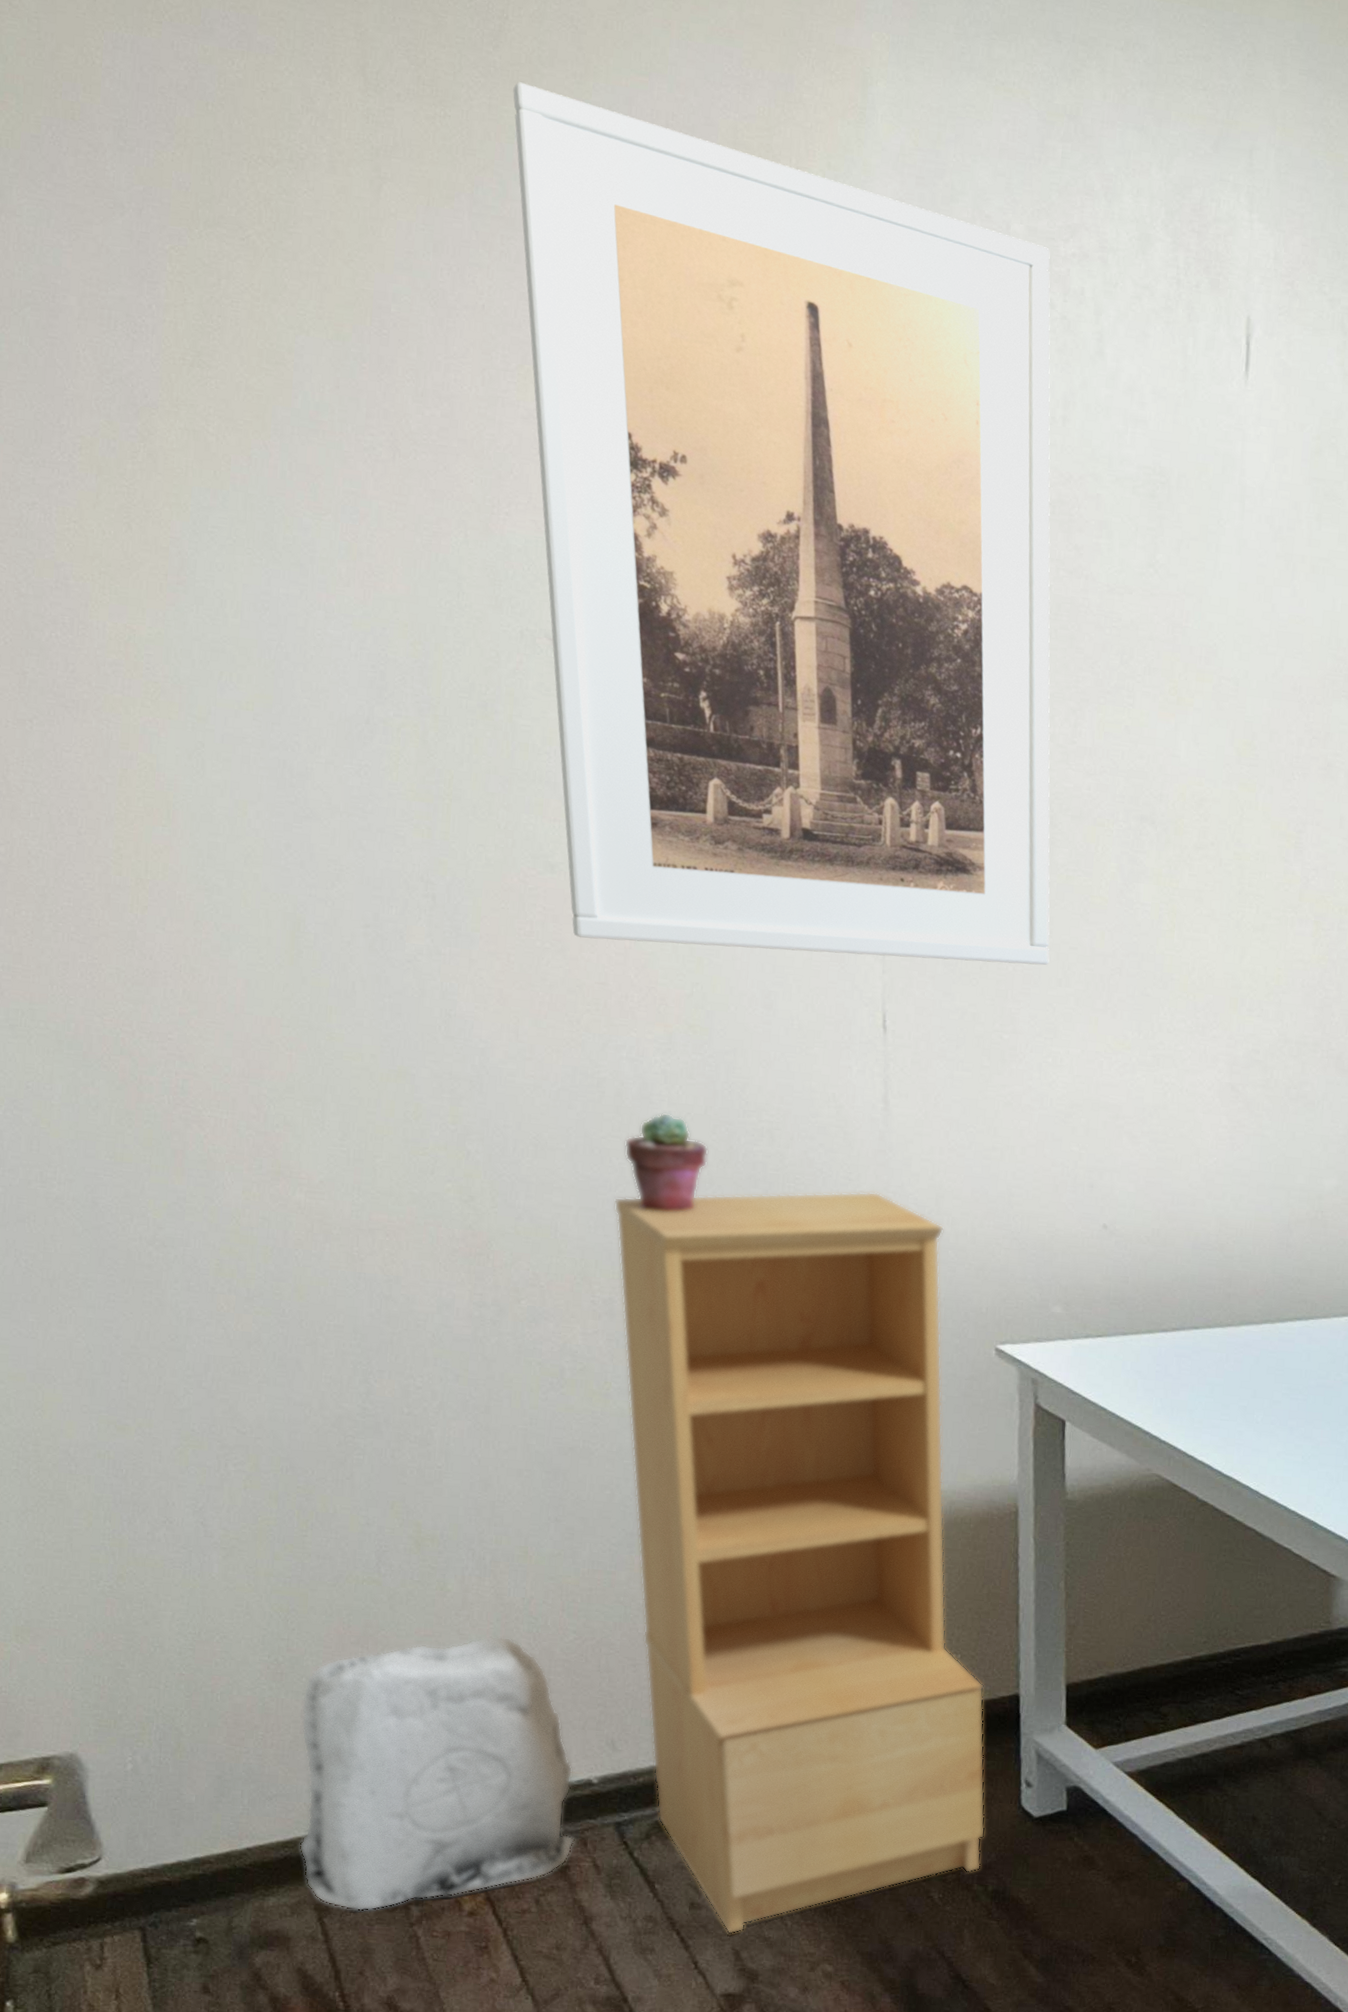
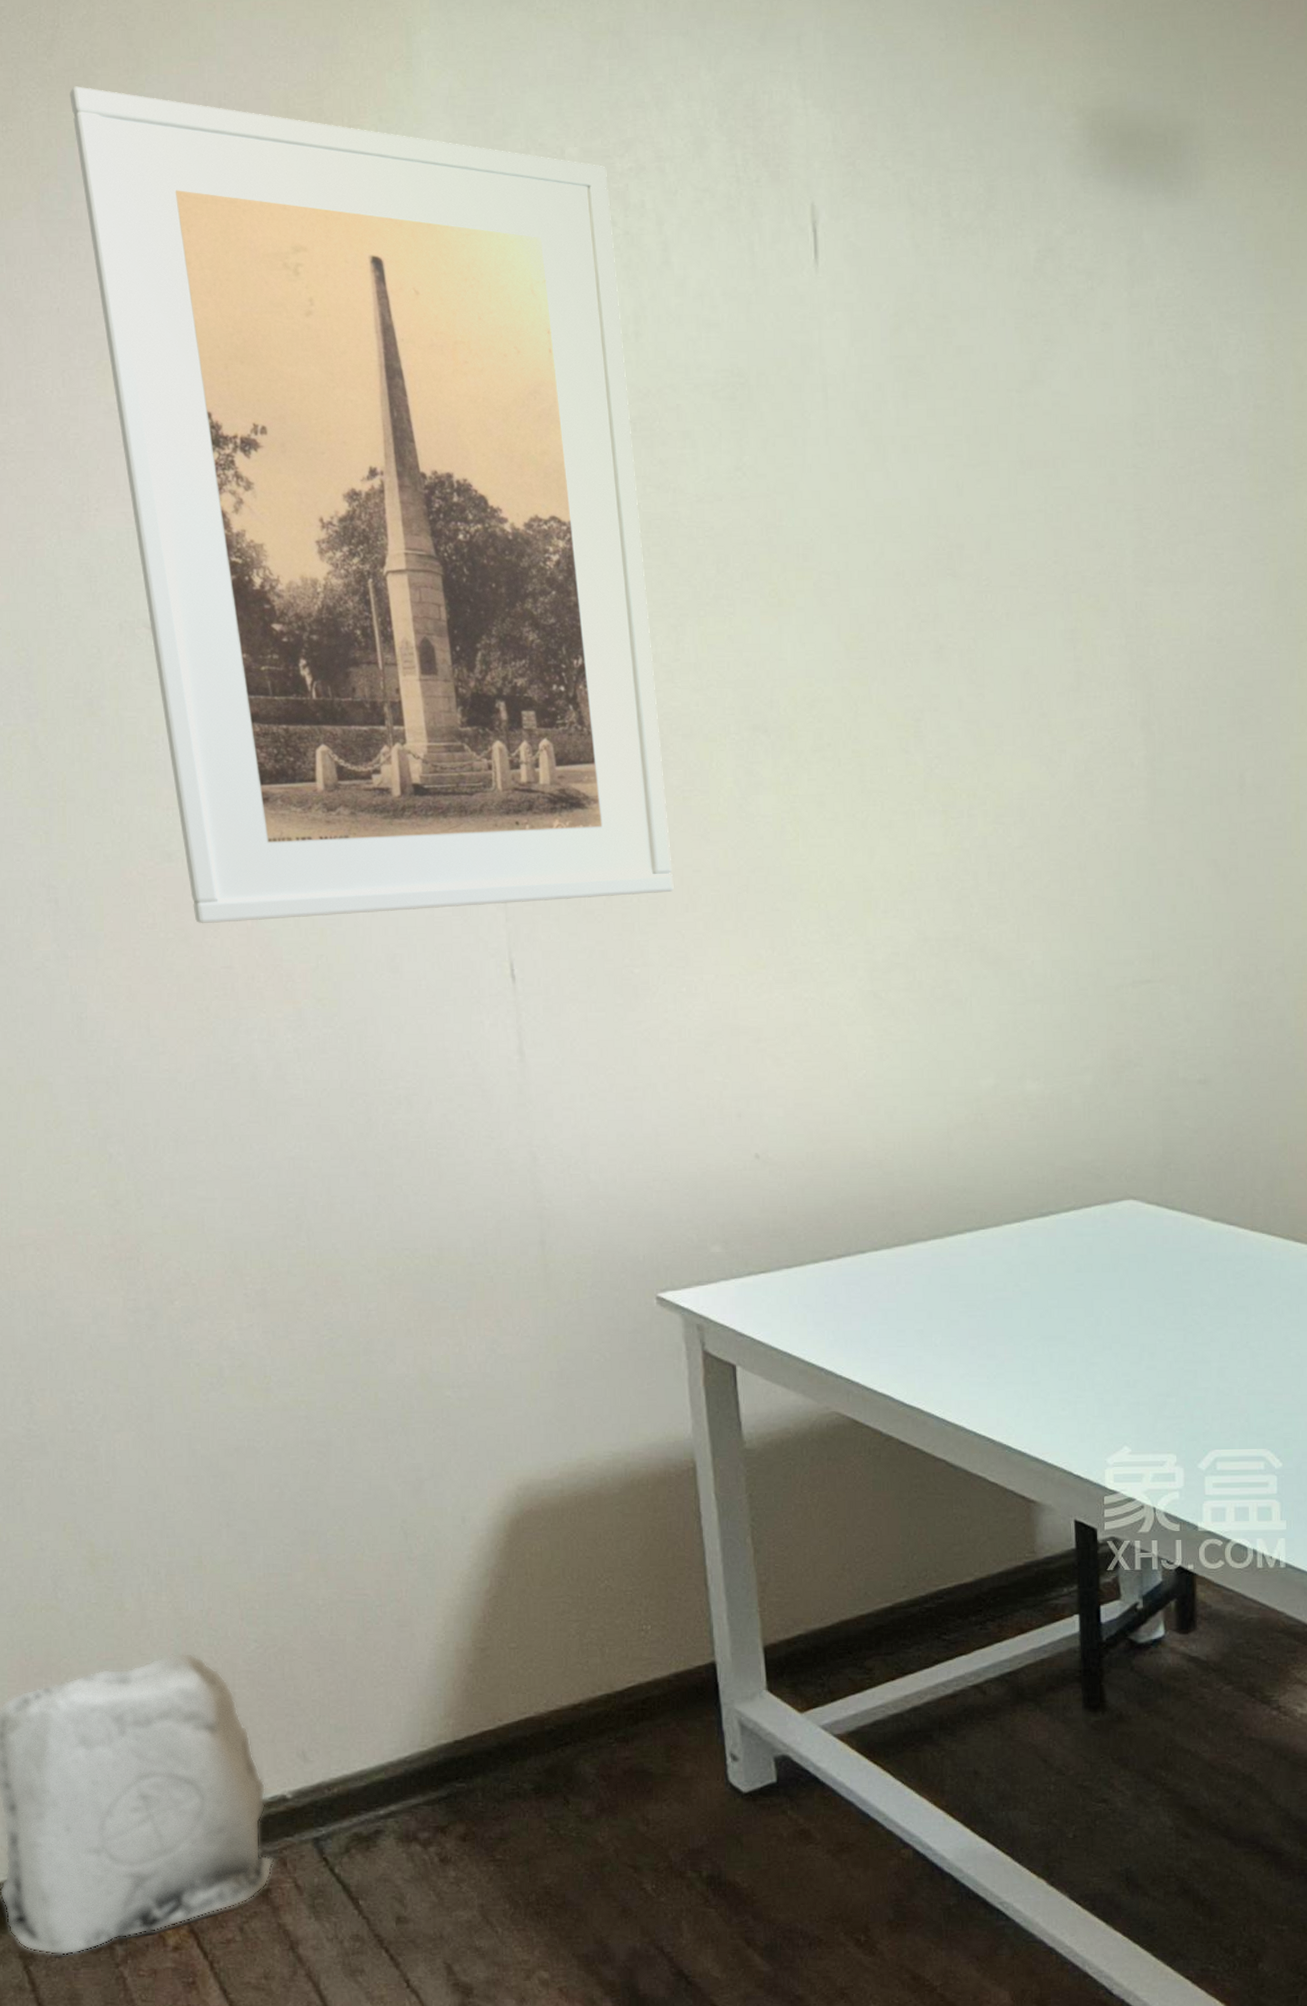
bookshelf: present [614,1191,986,1934] -> none [258,1148,694,1947]
potted succulent: present [624,1112,709,1213] -> none [263,1091,348,1194]

